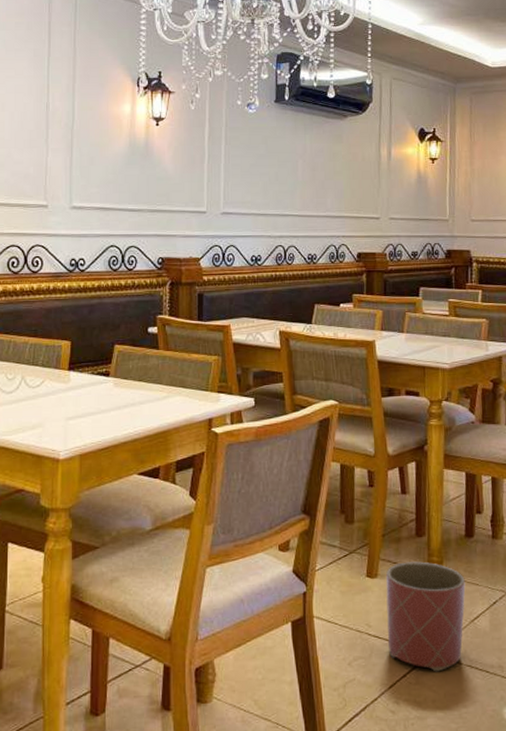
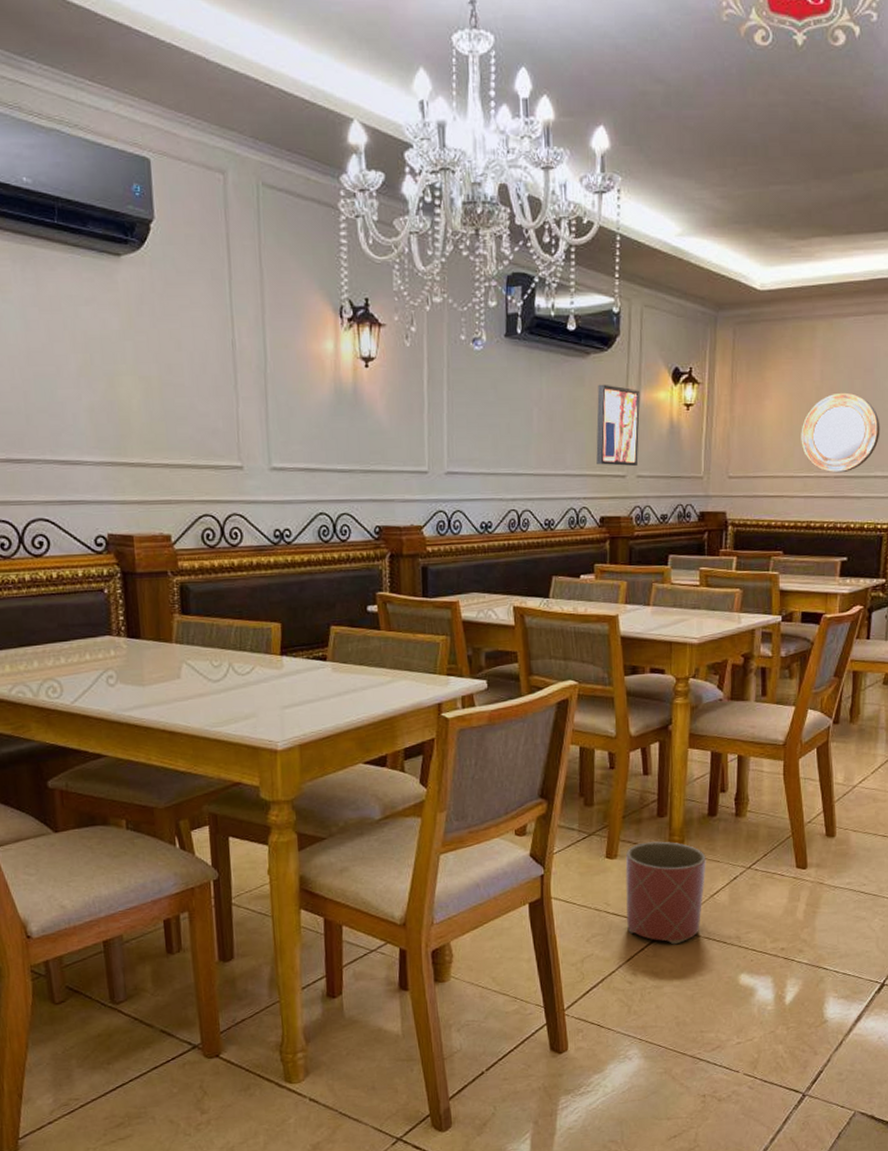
wall art: none [353,141,391,209] -> present [596,384,641,466]

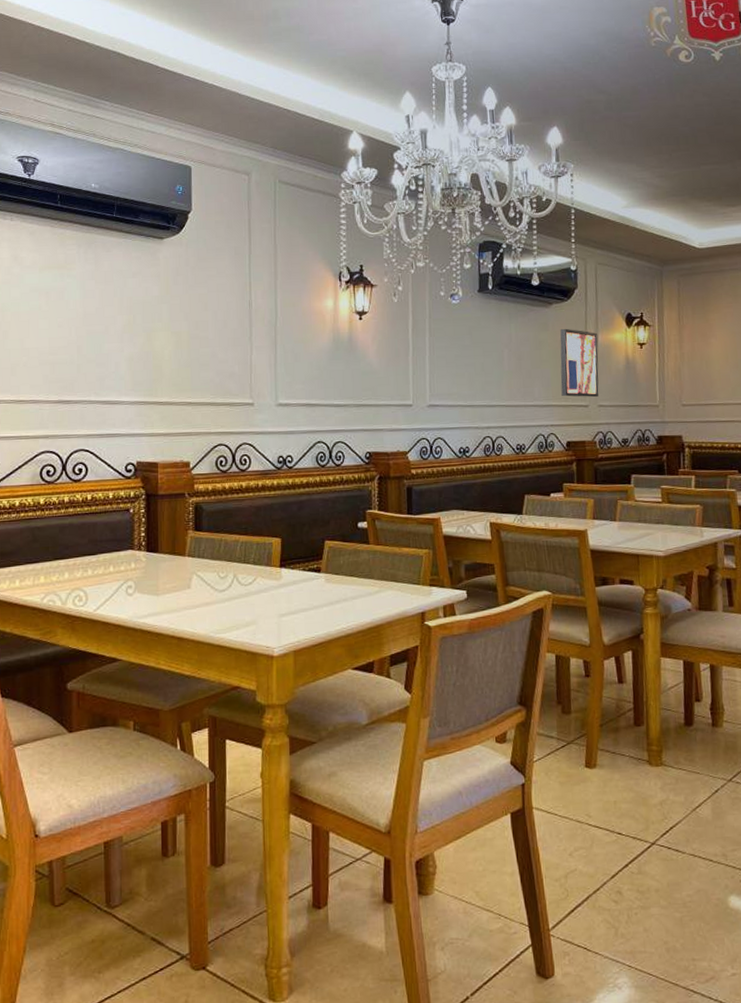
planter: present [625,841,706,945] -> none [605,751,686,862]

